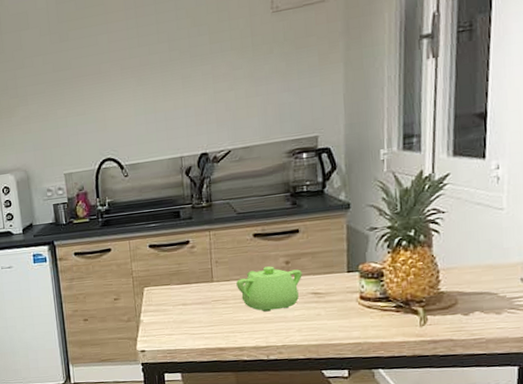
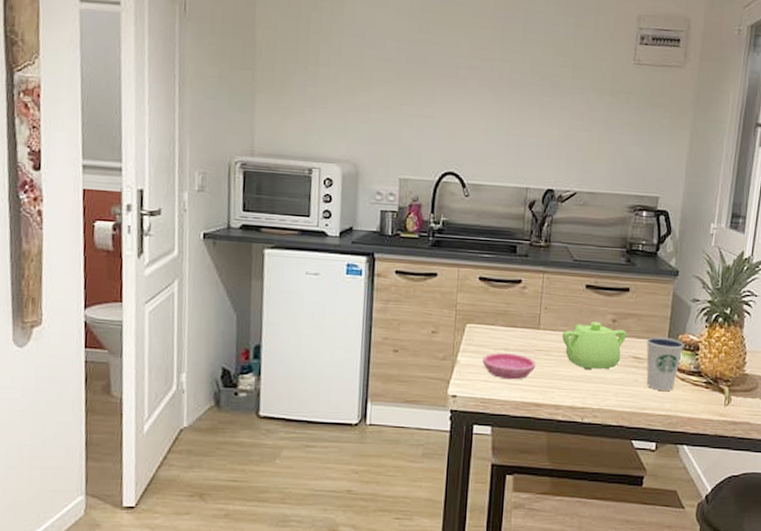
saucer: none [163,307,215,331] -> present [482,353,536,380]
dixie cup: none [324,269,367,321] -> present [646,336,685,391]

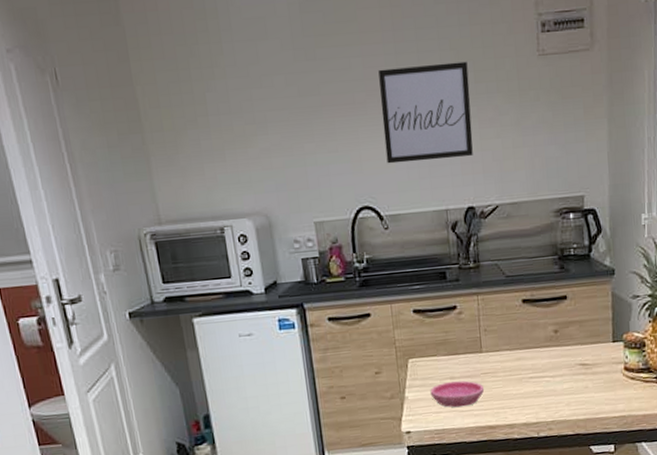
wall art: none [478,51,568,142] -> present [378,61,473,164]
teapot: present [562,321,627,370] -> none [506,335,571,385]
dixie cup: present [646,336,685,391] -> none [591,338,631,393]

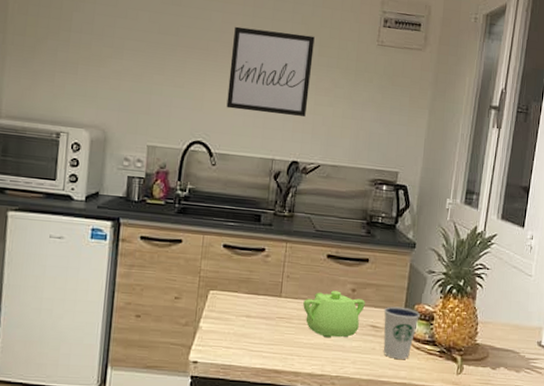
saucer: present [430,380,485,408] -> none [224,319,277,347]
teapot: none [506,335,571,385] -> present [303,290,365,338]
dixie cup: none [591,338,631,393] -> present [383,306,421,359]

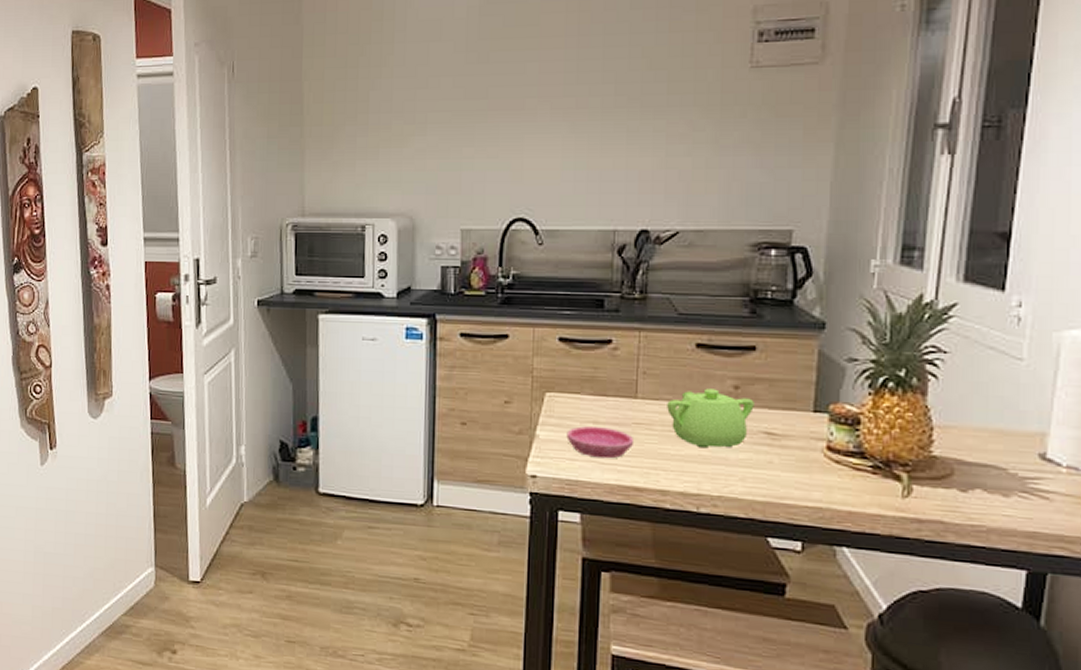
saucer: none [224,319,277,347] -> present [566,426,635,459]
wall art: present [226,26,315,117] -> none [551,71,661,175]
dixie cup: present [383,306,421,359] -> none [782,406,839,476]

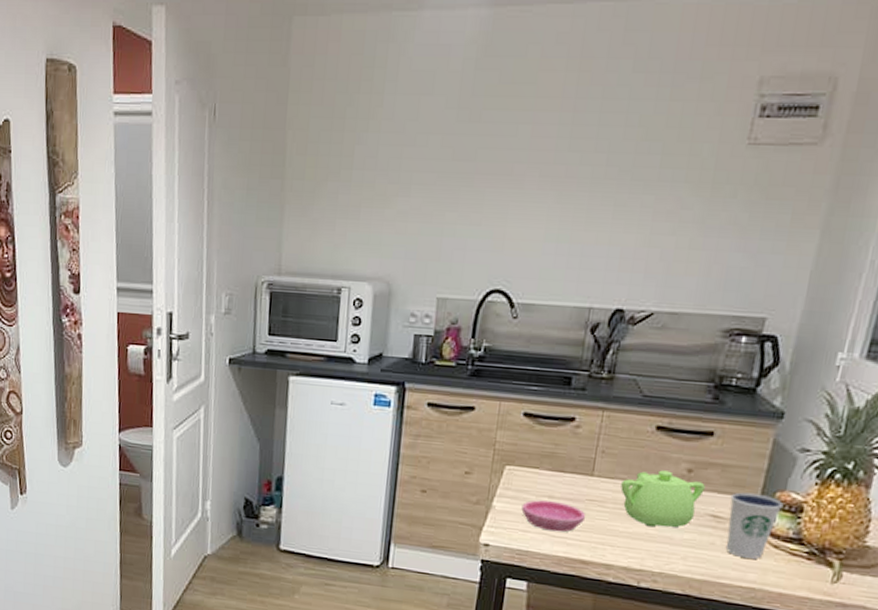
dixie cup: none [782,406,839,476] -> present [726,492,784,559]

